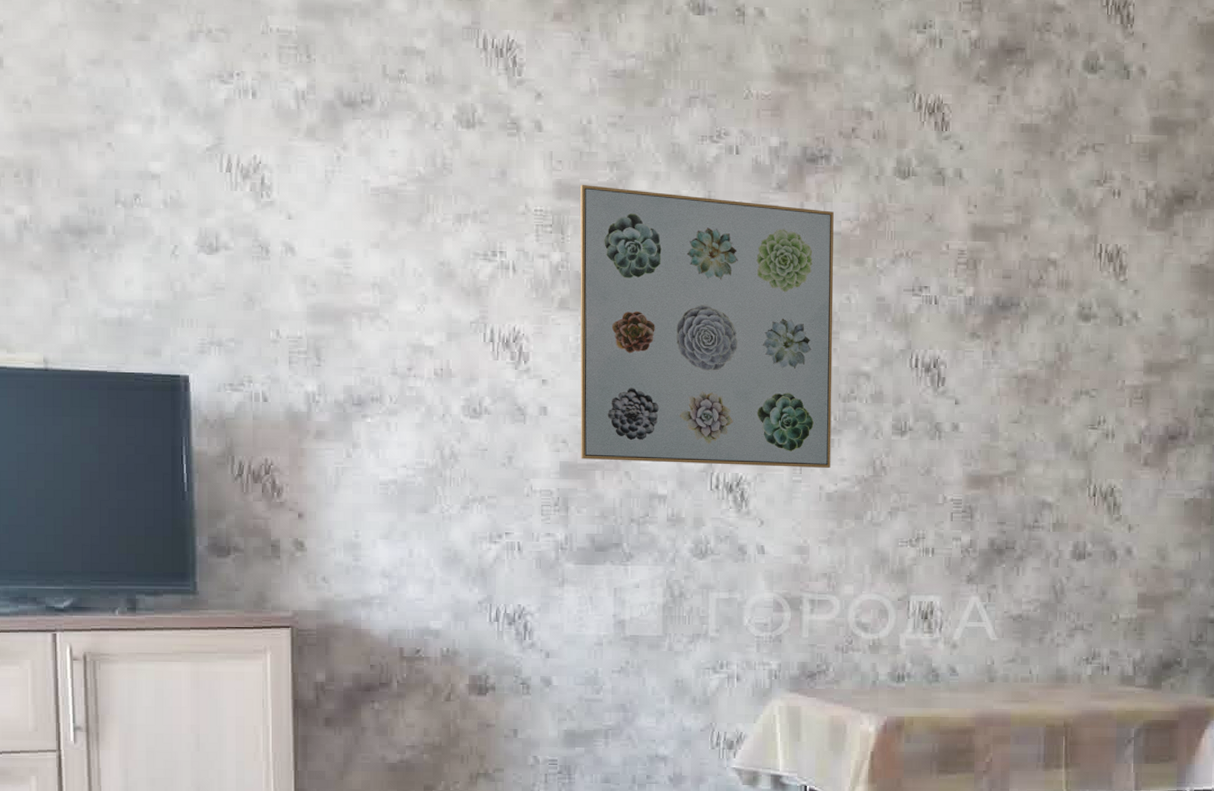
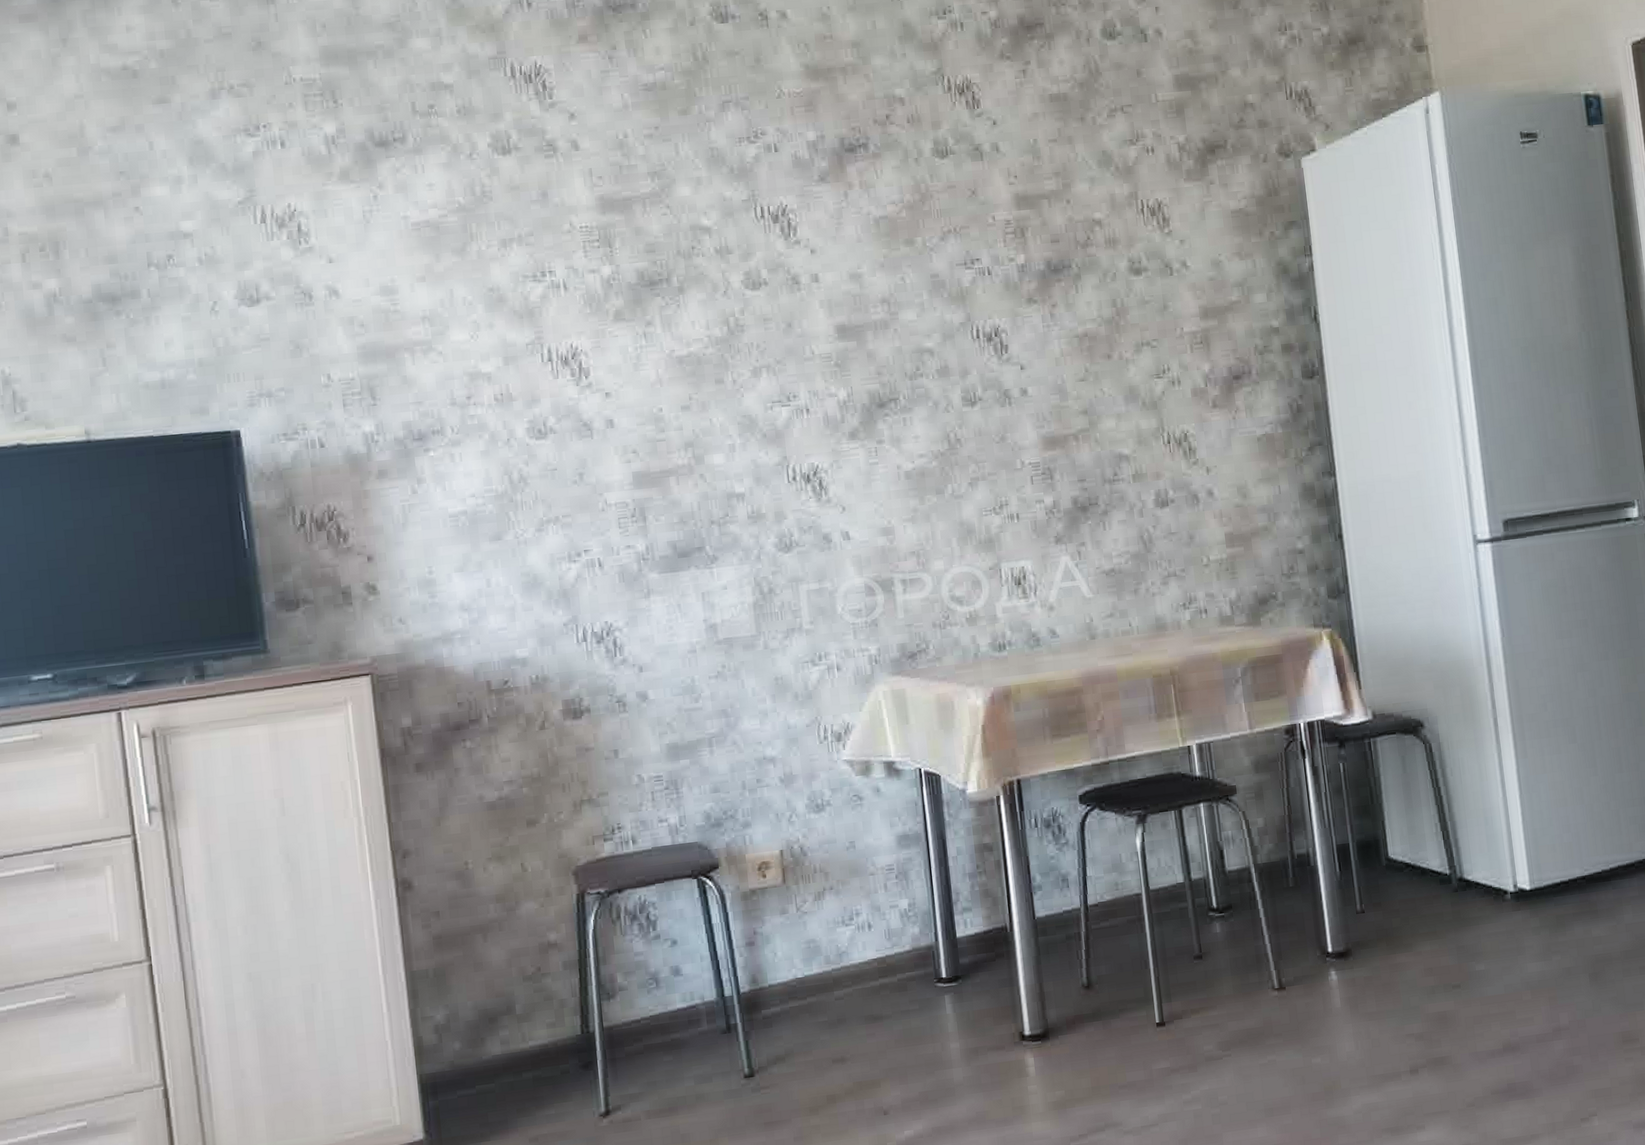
wall art: present [580,184,834,469] -> none [624,196,906,467]

